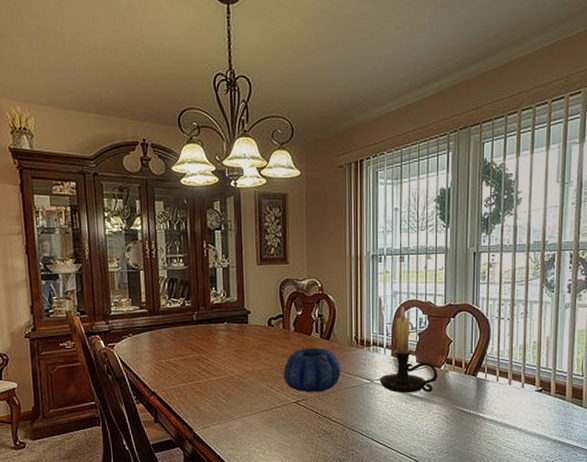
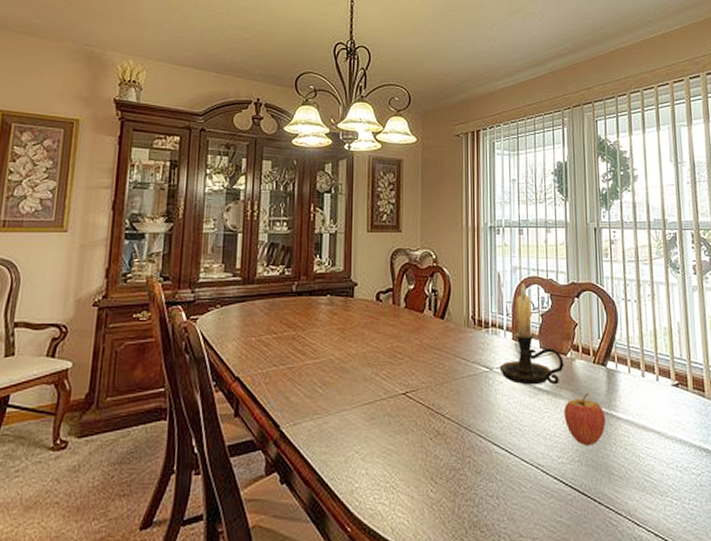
decorative bowl: present [283,347,341,393] -> none [391,327,456,382]
fruit: none [435,398,473,441] -> present [563,392,607,447]

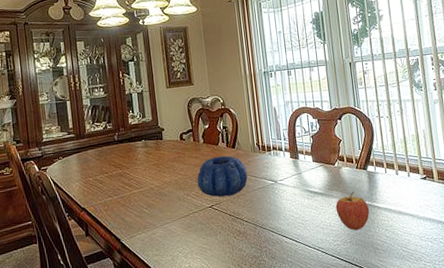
decorative bowl: none [391,327,456,382] -> present [197,155,248,197]
candle holder: present [499,283,564,385] -> none [282,113,333,191]

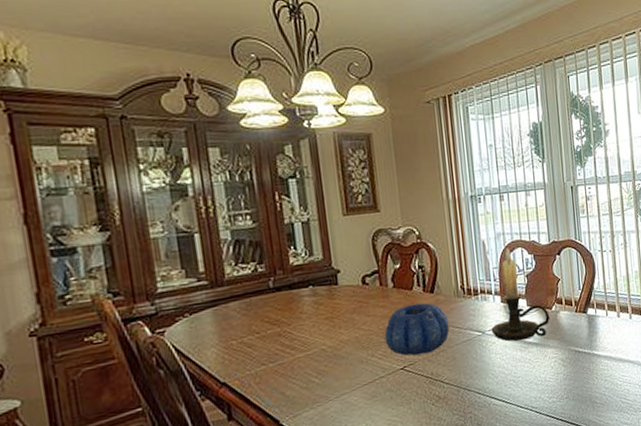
candle holder: none [282,113,333,191] -> present [491,248,550,342]
fruit: present [335,191,370,231] -> none [551,338,589,384]

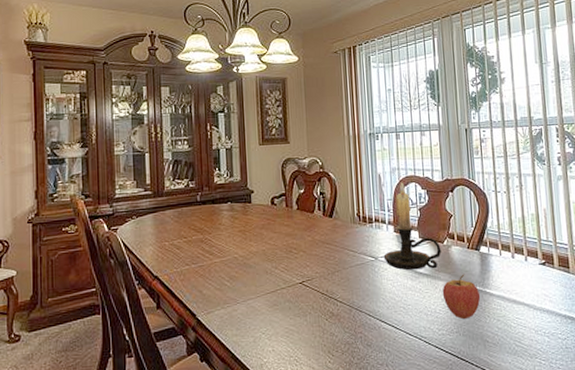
decorative bowl: present [384,302,450,356] -> none [287,225,345,273]
fruit: none [551,338,589,384] -> present [442,274,481,320]

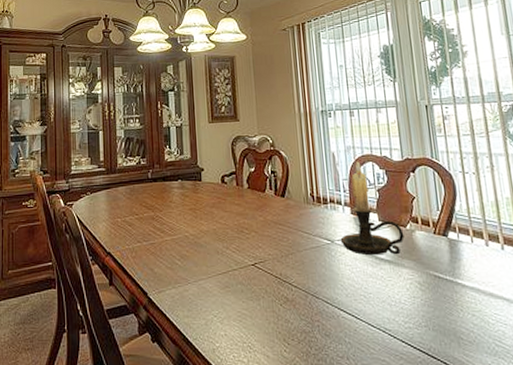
fruit: present [442,274,481,320] -> none [406,261,452,313]

